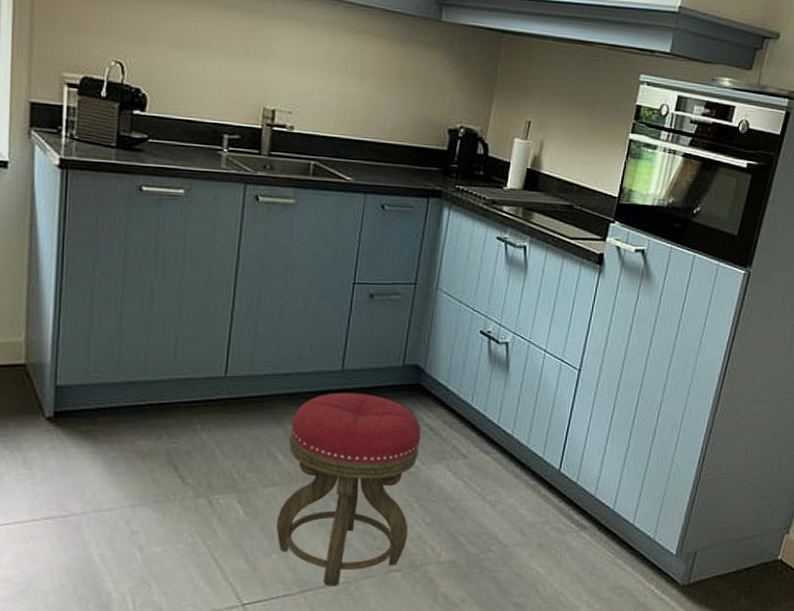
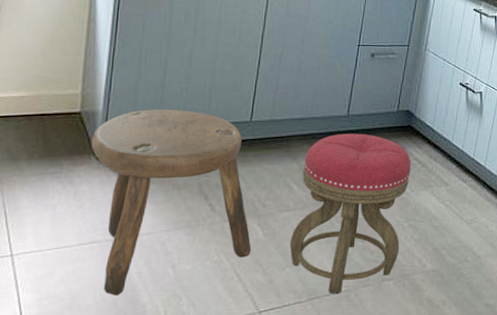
stool: none [39,361,231,581] -> present [91,109,251,296]

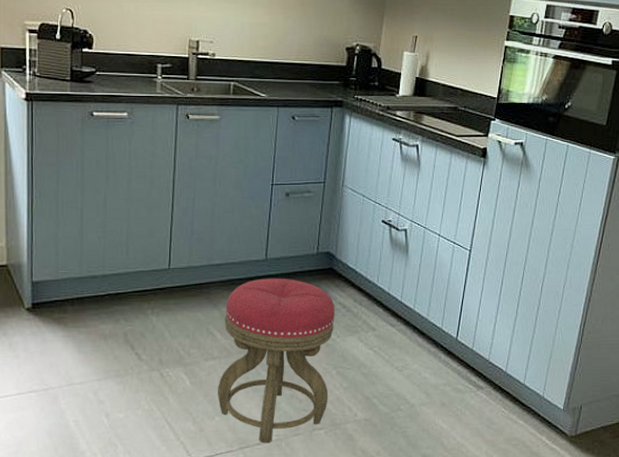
stool: present [91,109,251,296] -> none [20,259,180,443]

